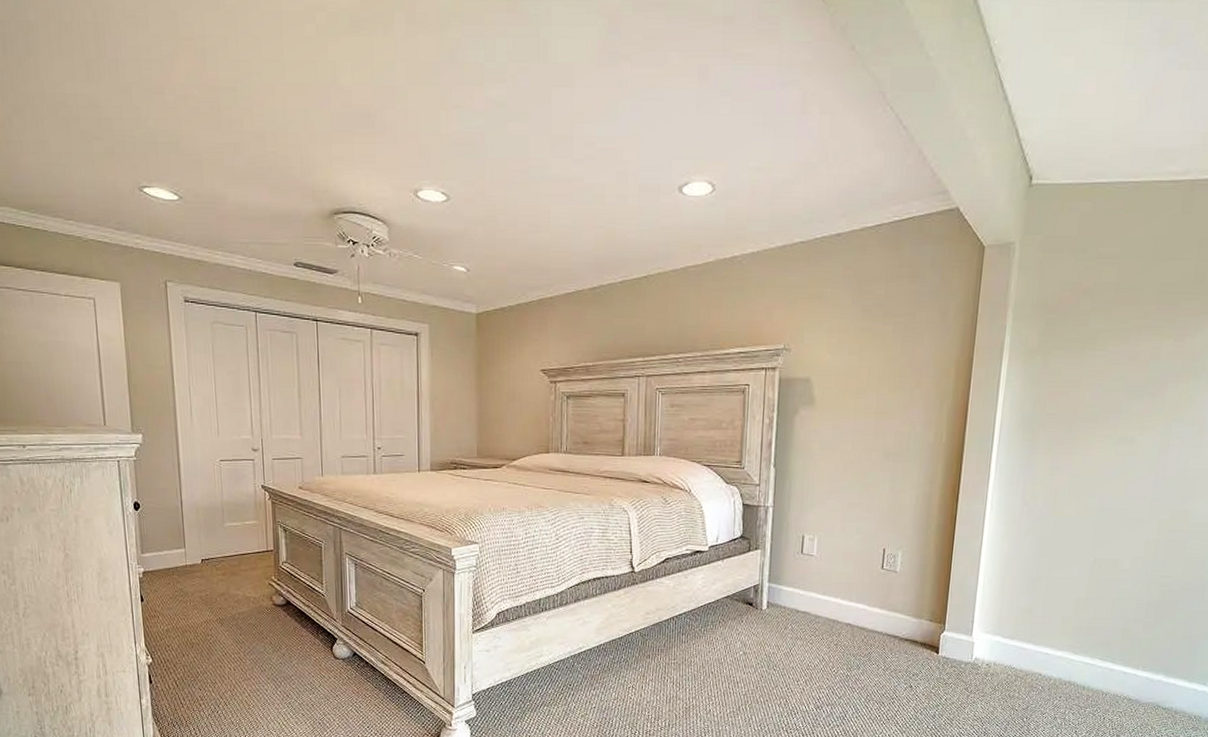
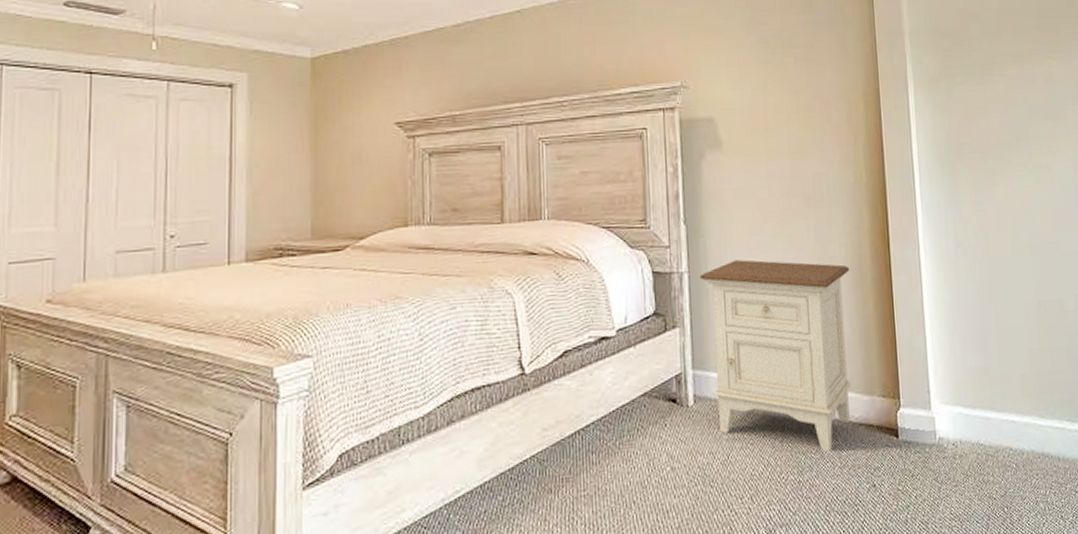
nightstand: none [782,500,918,657] -> present [699,259,851,452]

